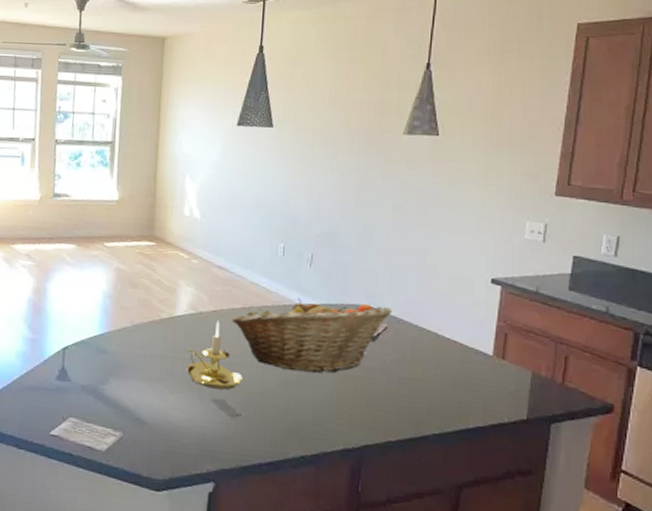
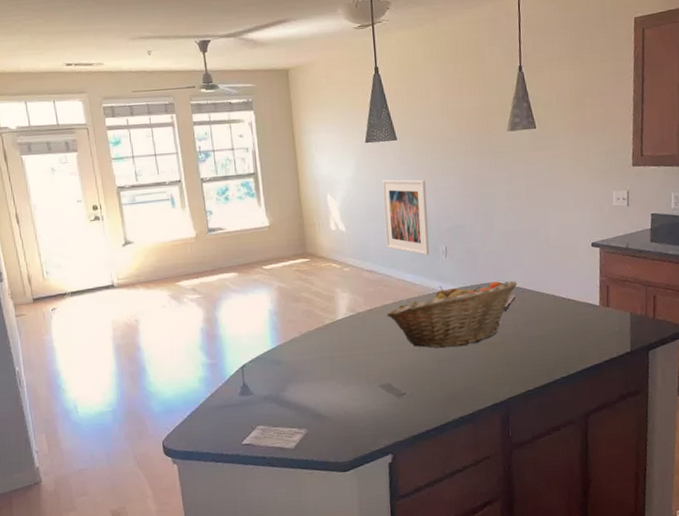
candle holder: present [186,321,243,390] -> none [352,318,403,377]
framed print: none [244,168,299,261] -> present [382,179,430,256]

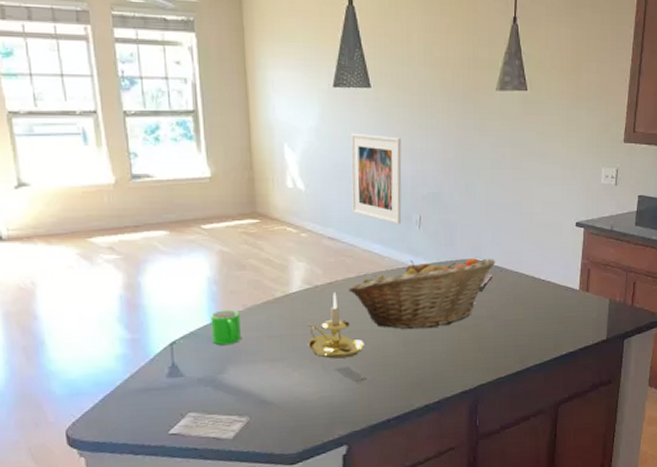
mug: none [273,336,299,367] -> present [210,309,242,345]
candle holder: none [352,318,403,377] -> present [307,292,364,359]

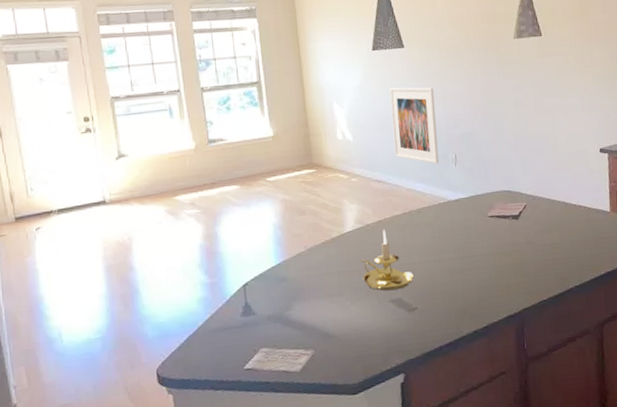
mug: present [210,309,242,345] -> none [277,251,305,284]
fruit basket: present [348,258,496,330] -> none [396,188,528,260]

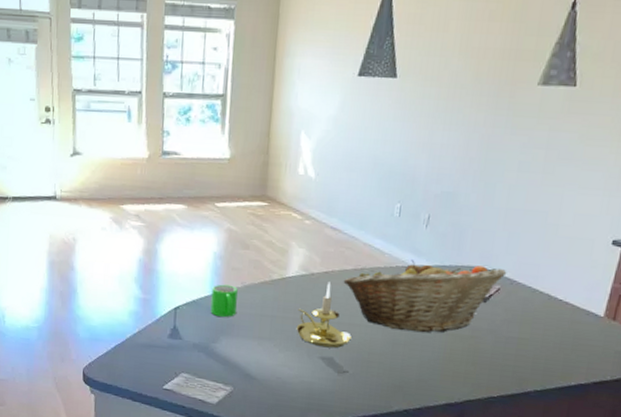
mug: none [277,251,305,284] -> present [210,284,238,317]
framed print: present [389,87,439,164] -> none [359,123,421,222]
fruit basket: none [396,188,528,260] -> present [343,260,507,333]

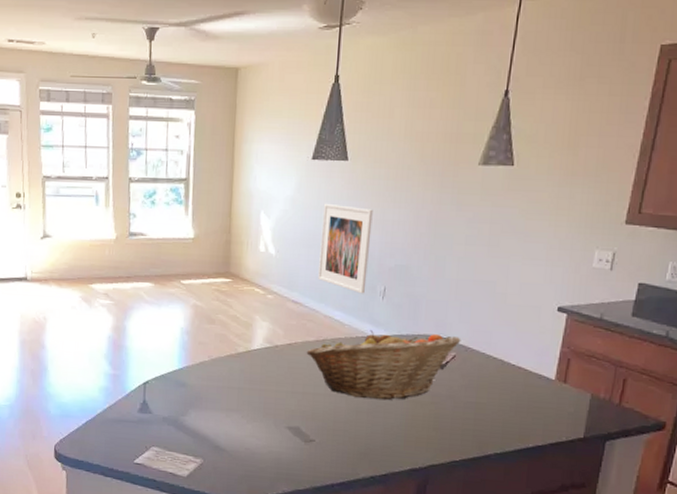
mug: present [210,284,238,317] -> none [179,358,205,390]
candle holder: present [296,282,351,348] -> none [262,353,316,418]
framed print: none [359,123,421,222] -> present [318,203,373,294]

